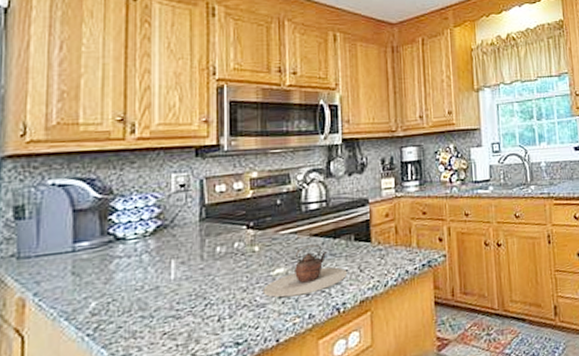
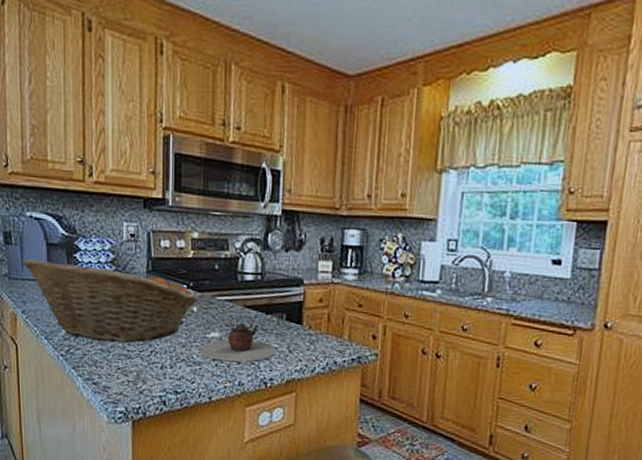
fruit basket: none [38,218,262,310] -> present [22,258,200,343]

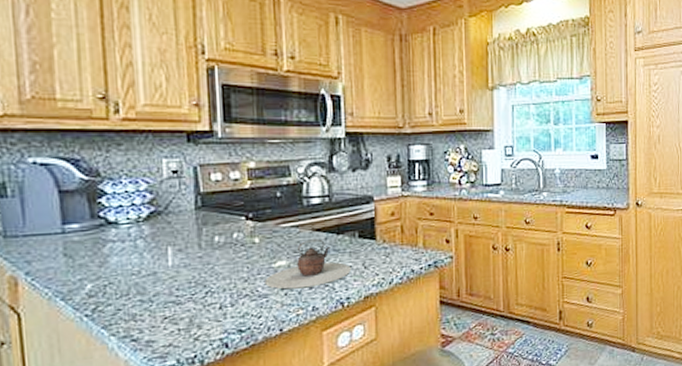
fruit basket: present [22,258,200,343] -> none [24,205,262,293]

